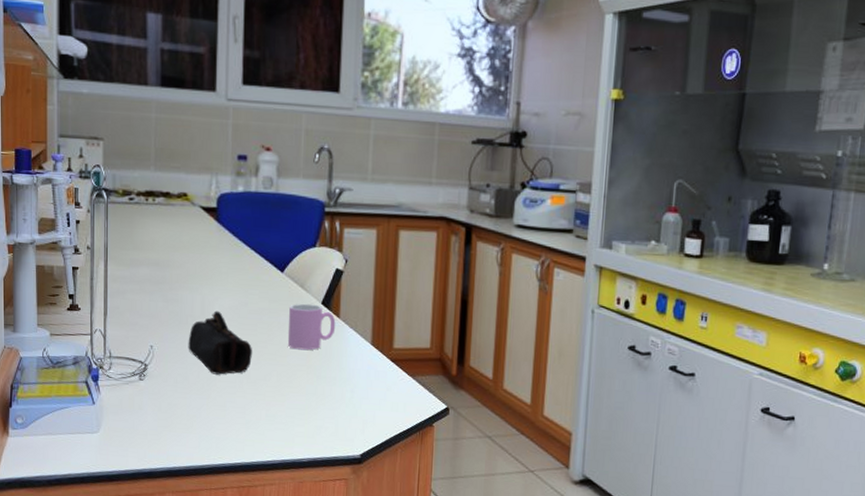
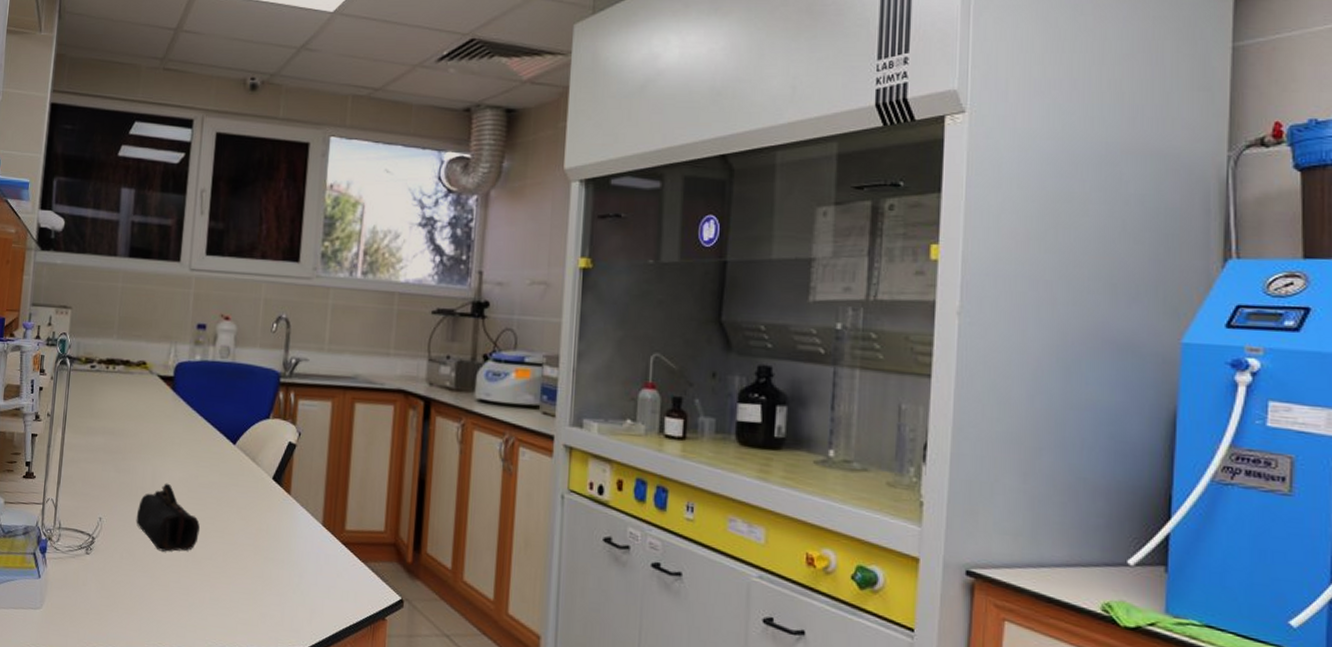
cup: present [287,303,336,351] -> none [235,478,287,529]

